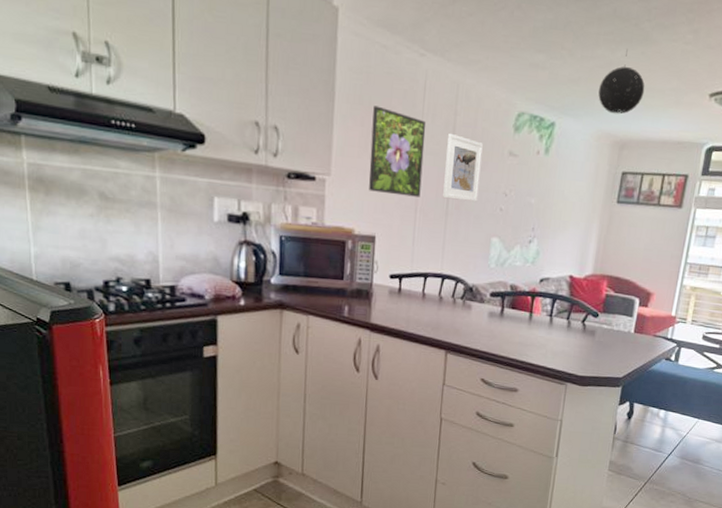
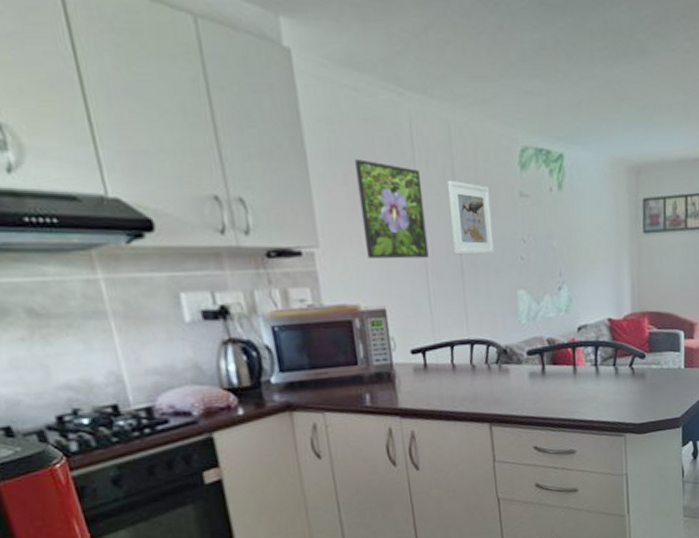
pendant light: present [598,48,645,115] -> none [603,63,652,137]

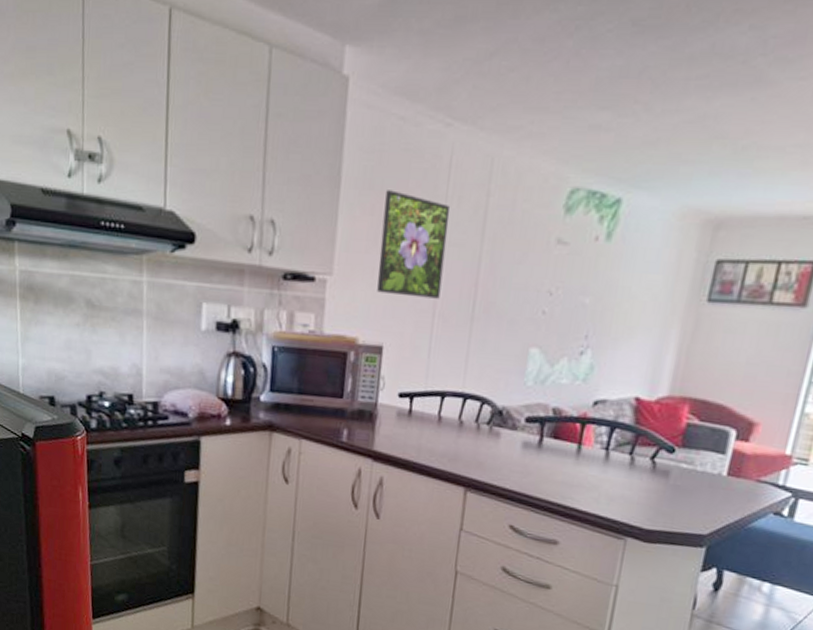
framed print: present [446,181,495,255] -> none [468,220,523,305]

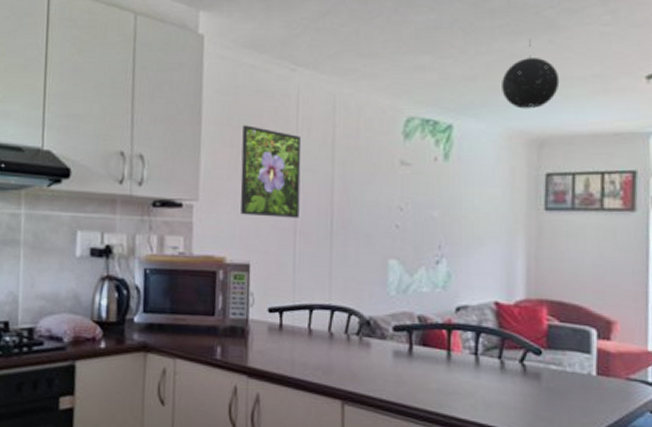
pendant light: none [684,95,755,184] -> present [502,38,560,109]

